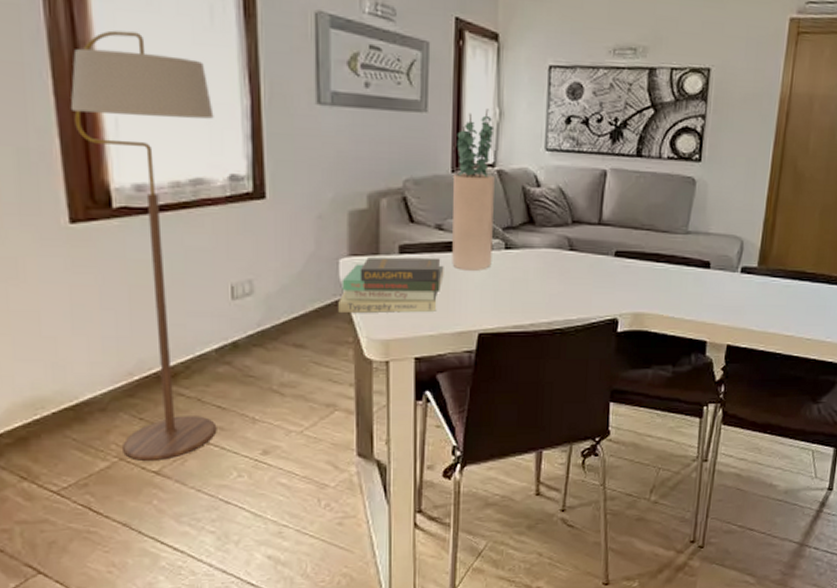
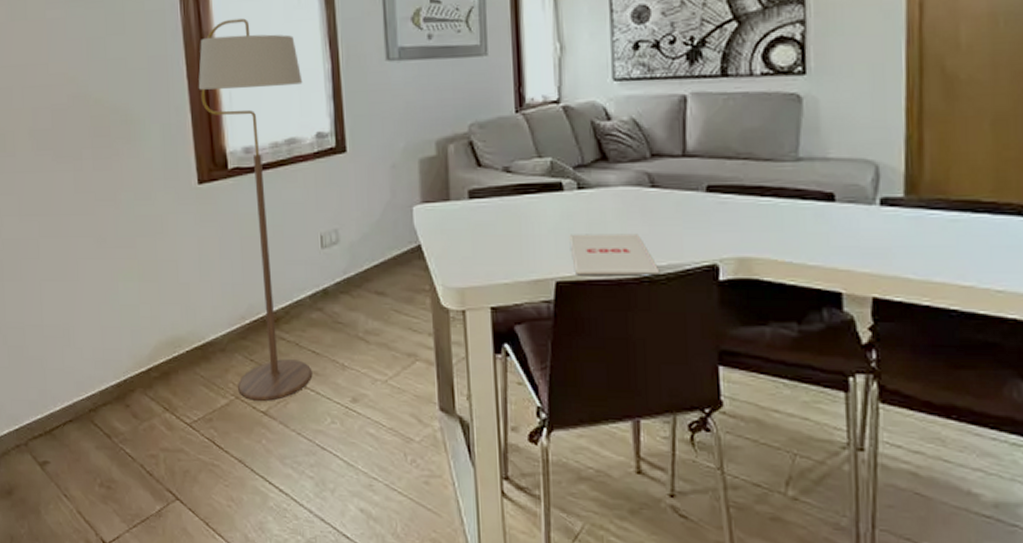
books: present [338,257,444,314] -> none [414,201,515,261]
vase: present [452,109,495,271] -> none [517,45,564,214]
magazine: none [494,290,571,328] -> present [569,233,660,276]

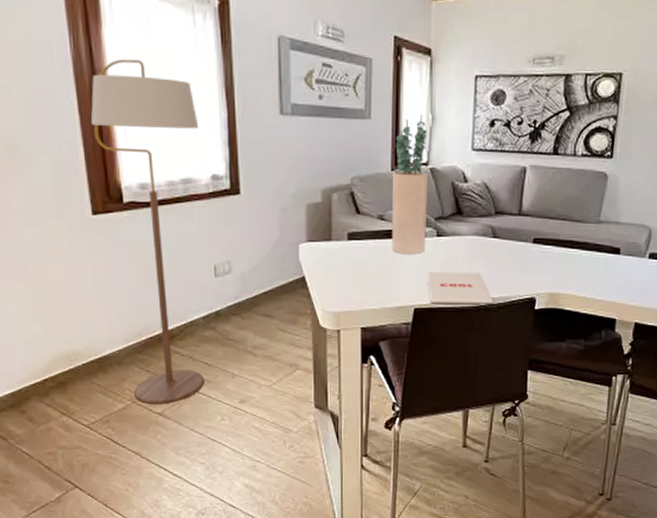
vase: none [517,45,564,214] -> present [391,115,428,255]

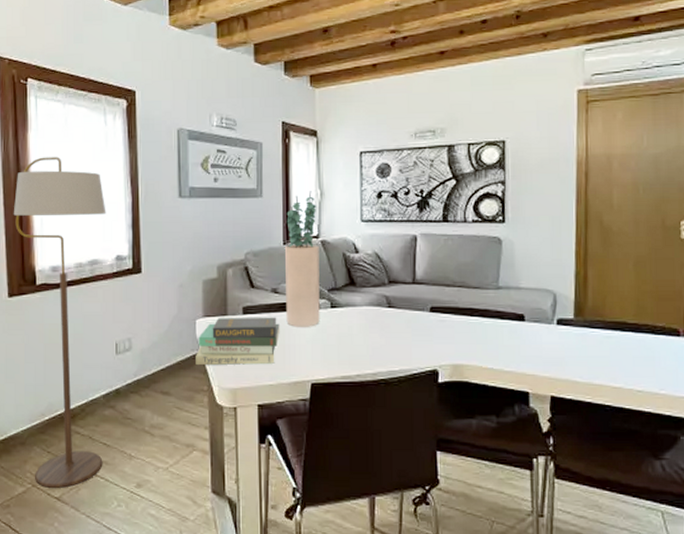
books: none [299,243,385,290] -> present [196,317,280,366]
magazine: present [427,271,494,305] -> none [323,344,394,379]

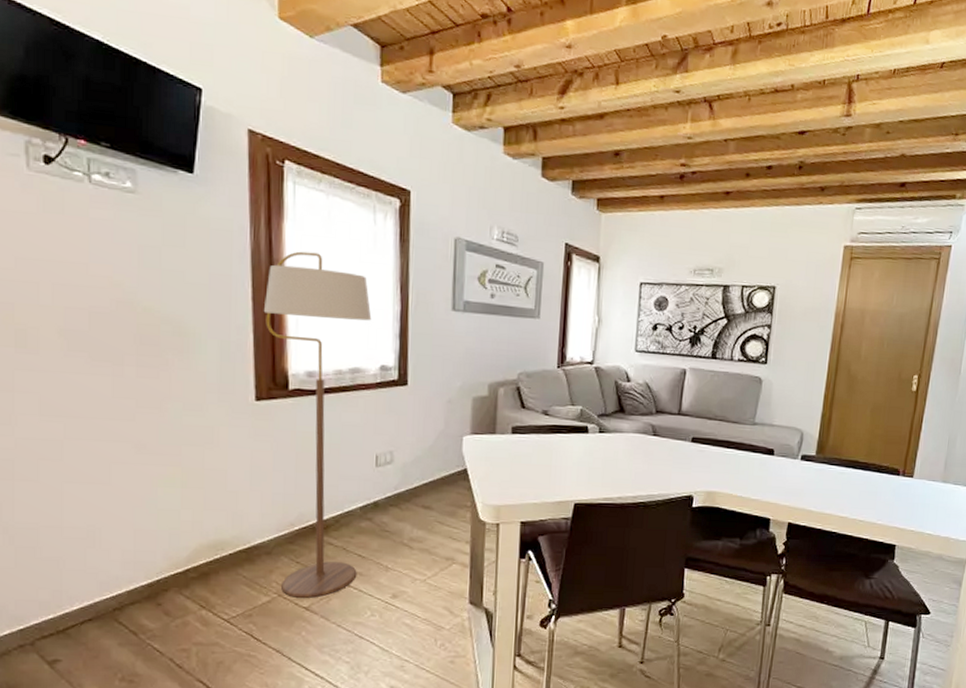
books: present [196,317,280,366] -> none [460,436,548,483]
vase: present [284,191,320,327] -> none [555,317,594,450]

